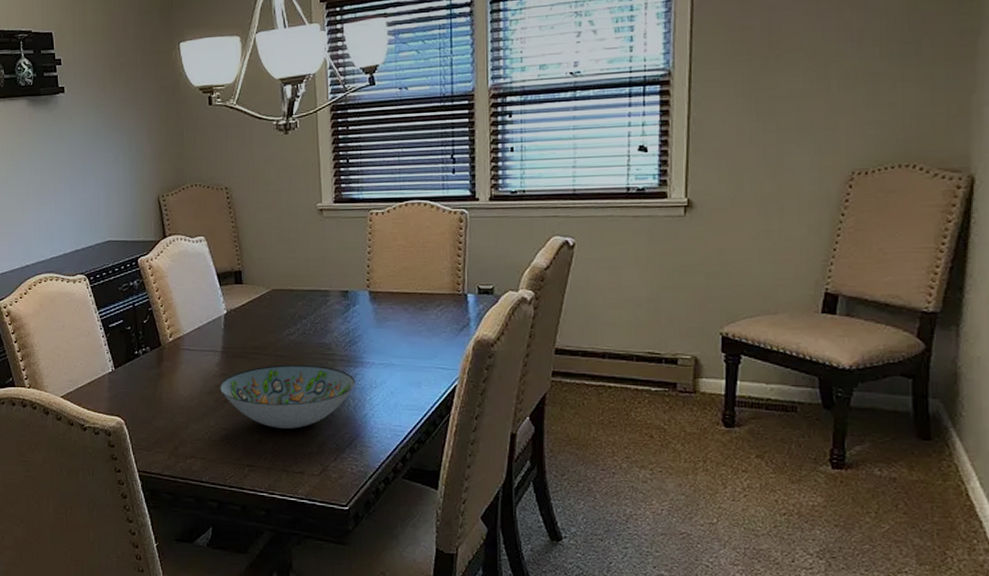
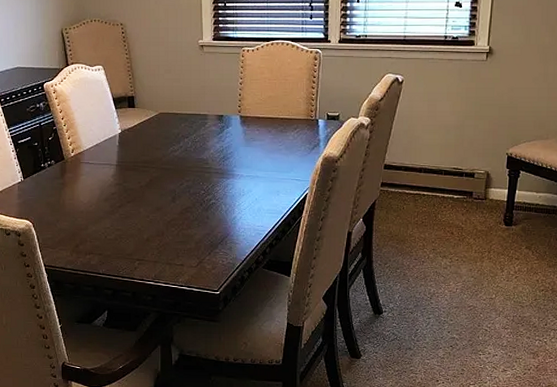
decorative bowl: present [219,364,356,429] -> none [114,176,228,229]

